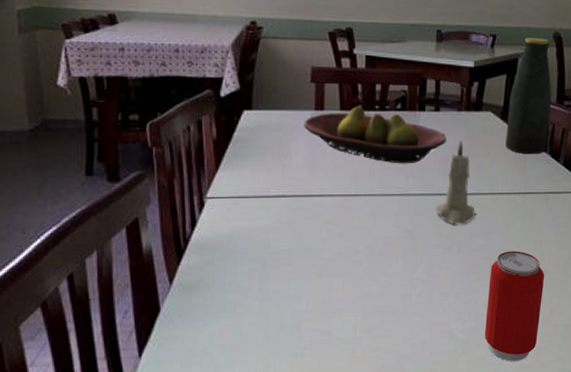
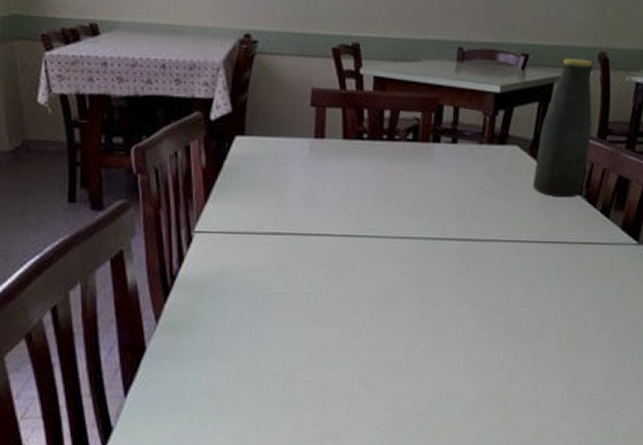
fruit bowl: present [303,106,446,164] -> none [301,135,464,203]
candle: present [435,140,475,225] -> none [447,178,494,275]
beverage can: present [484,251,545,361] -> none [496,307,571,430]

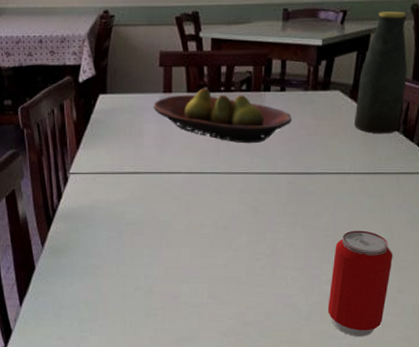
fruit bowl: none [301,135,464,203] -> present [153,88,292,144]
beverage can: none [496,307,571,430] -> present [327,230,393,336]

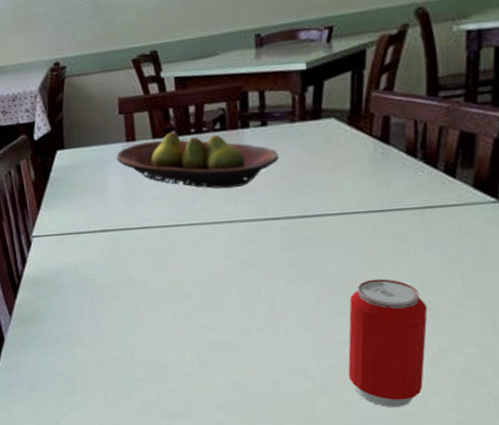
bottle: present [354,11,408,134] -> none [356,18,420,164]

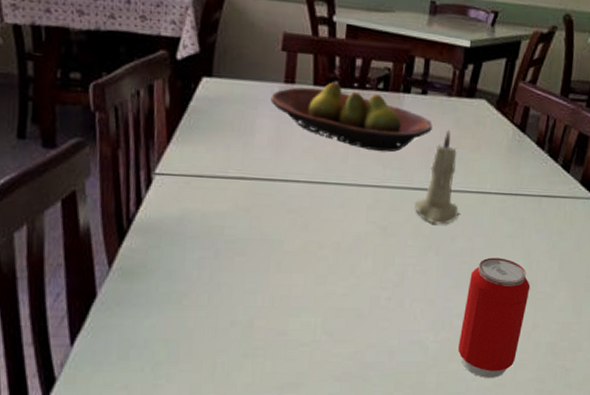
candle: none [272,155,324,251] -> present [414,129,459,225]

